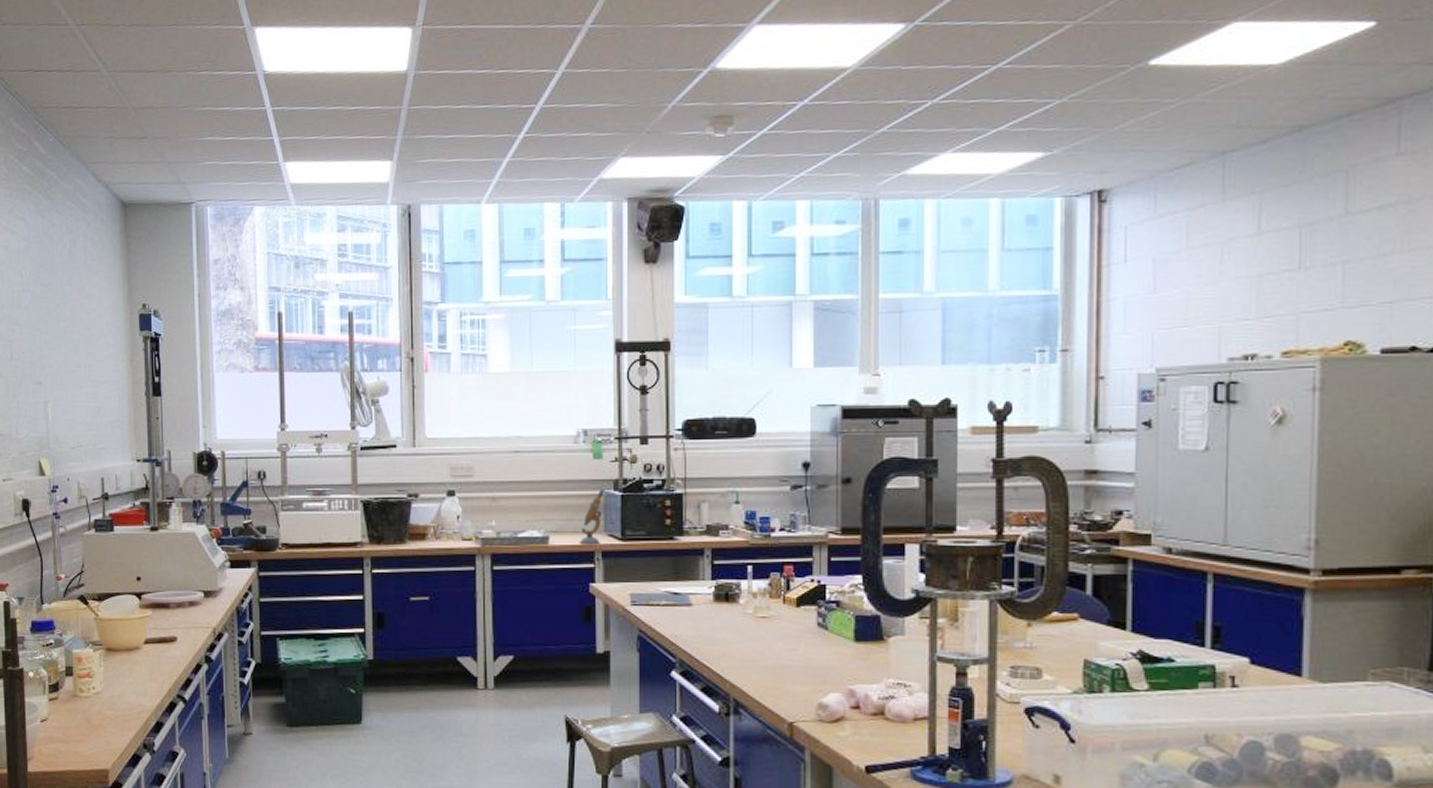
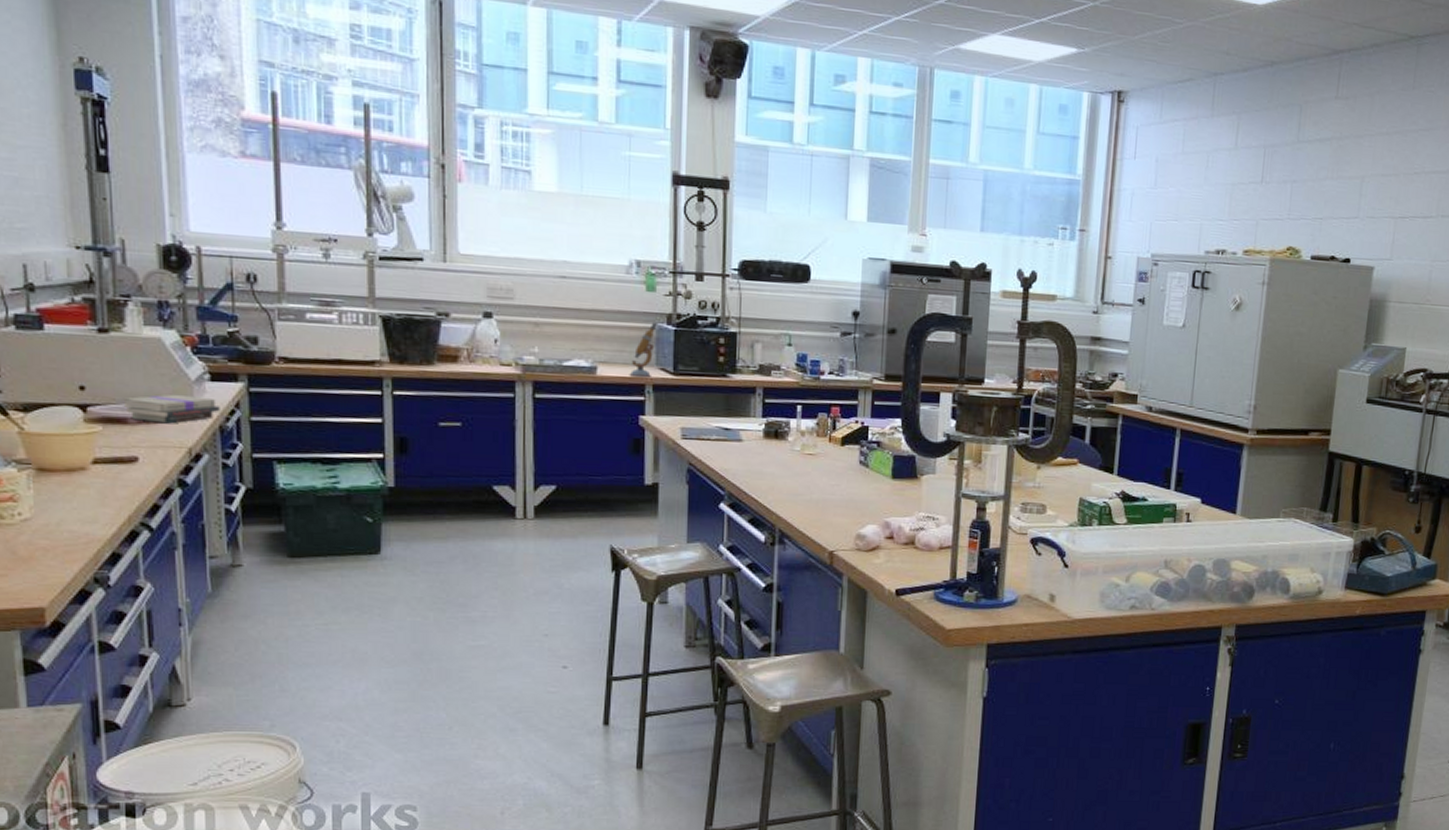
books: none [168,580,237,607] -> present [124,394,220,424]

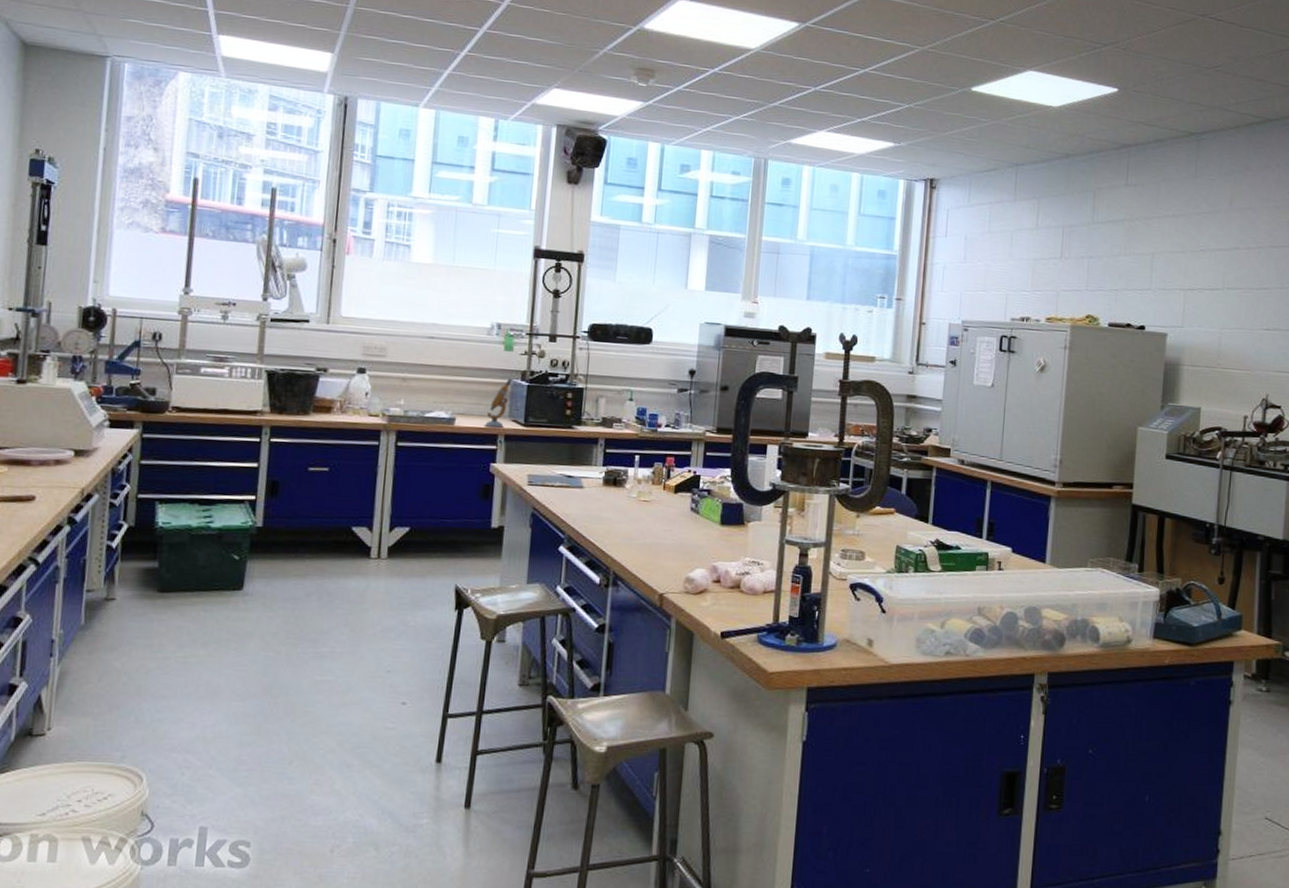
books: present [124,394,220,424] -> none [30,439,115,466]

